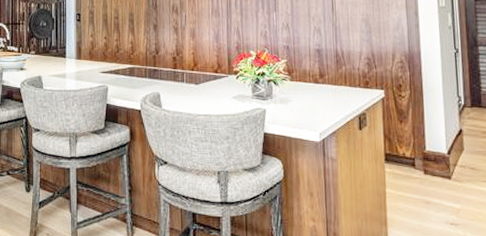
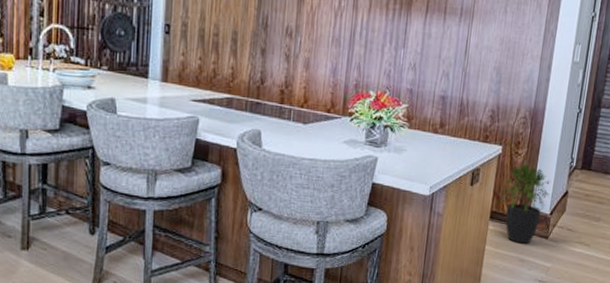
potted plant: none [390,104,444,185] -> present [500,162,551,244]

